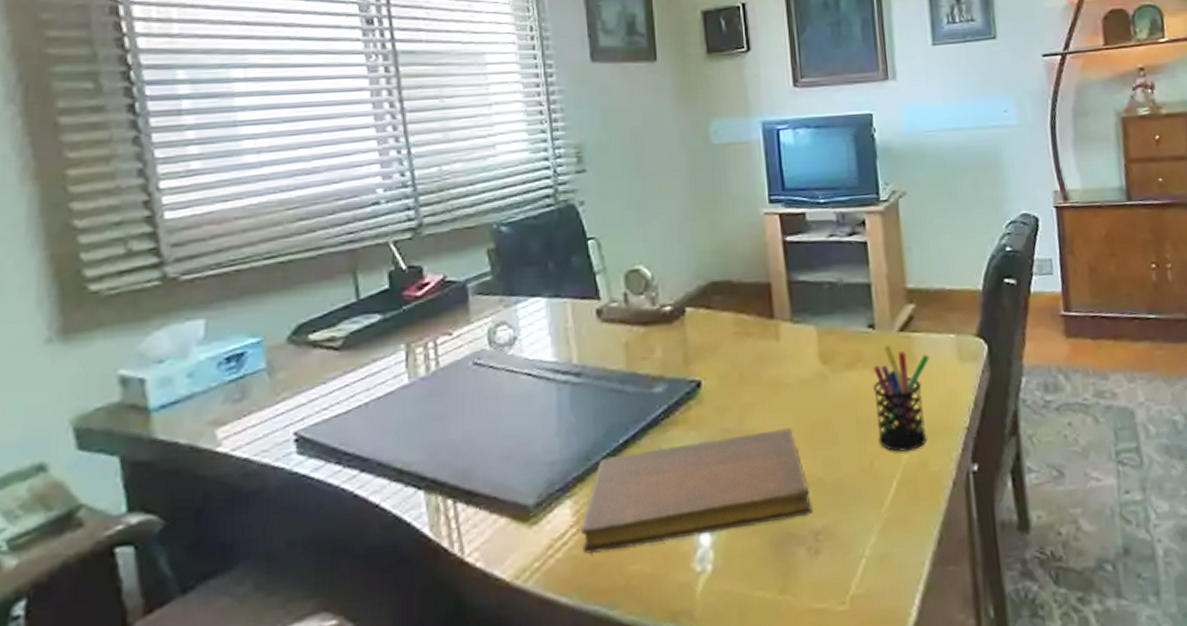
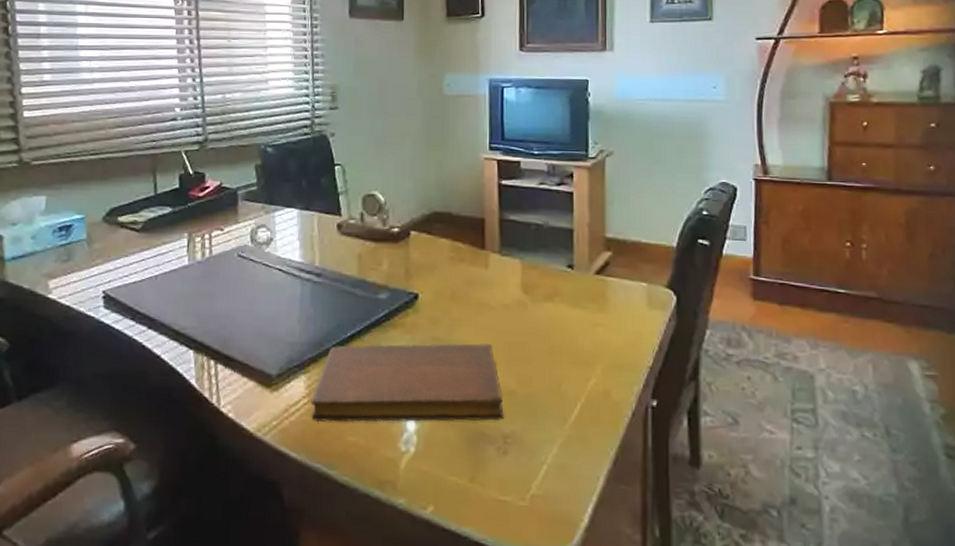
pen holder: present [873,345,930,453] -> none [567,285,621,381]

